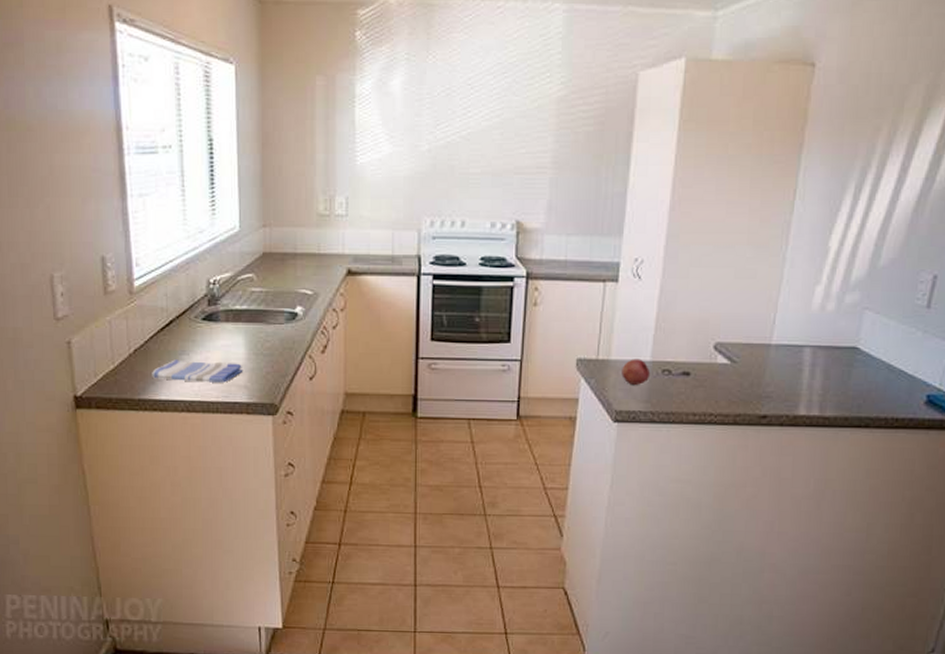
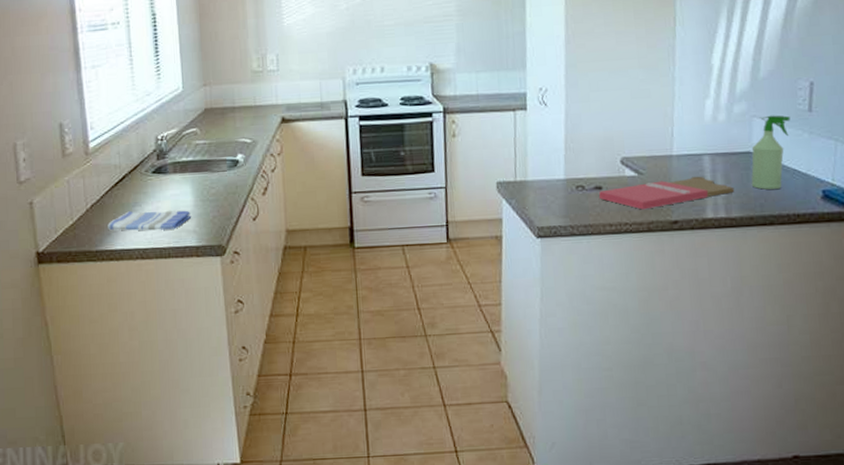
fruit: present [622,359,651,385] -> none [539,177,566,202]
cutting board: none [685,369,833,401] -> present [598,176,735,210]
spray bottle: none [851,309,906,391] -> present [751,115,791,190]

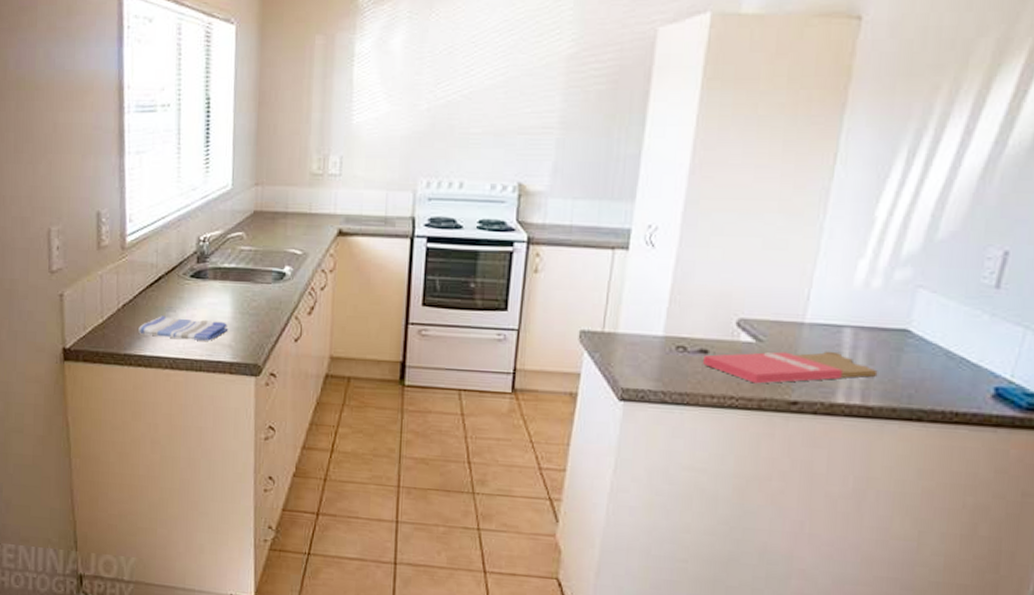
spray bottle: present [751,115,791,190] -> none [901,287,969,380]

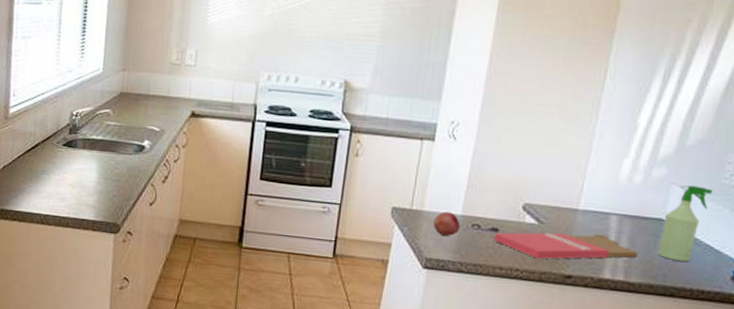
dish towel: present [138,316,229,341] -> none [15,178,93,201]
fruit: none [630,333,663,361] -> present [433,211,461,236]
spray bottle: none [901,287,969,380] -> present [657,185,713,262]

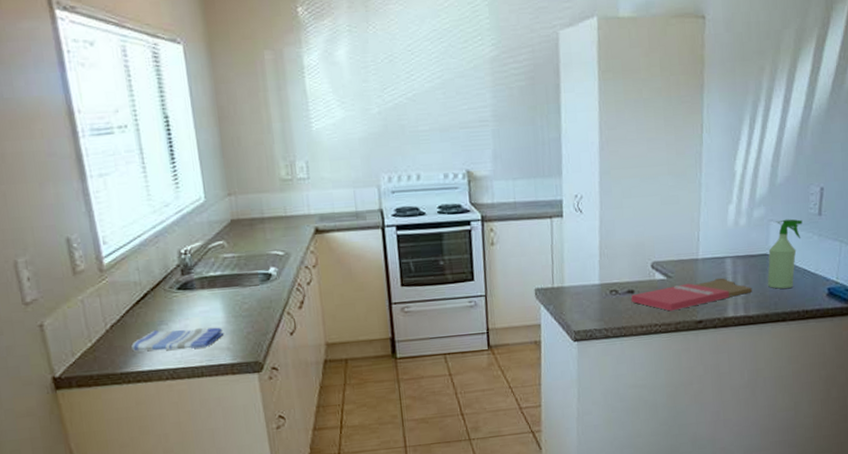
dish towel: none [15,178,93,201] -> present [131,327,224,351]
fruit: present [433,211,461,236] -> none [575,283,601,307]

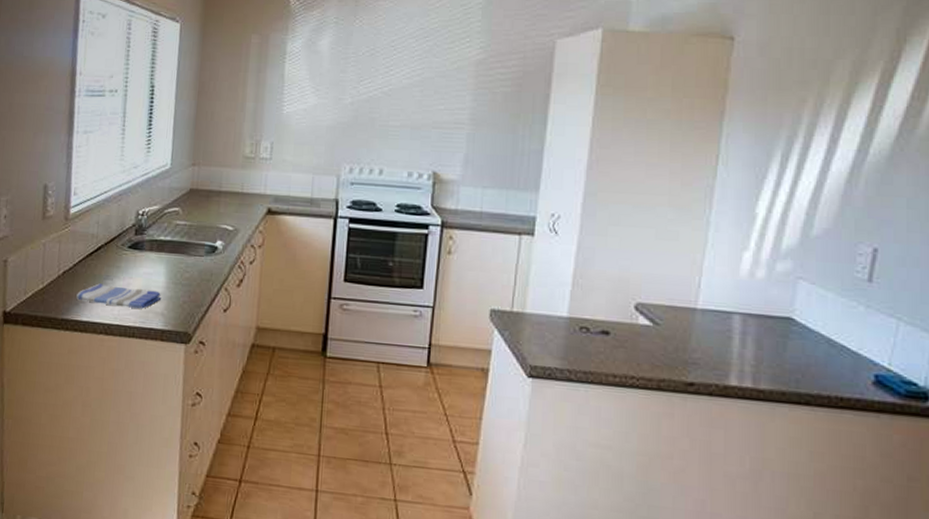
cutting board: present [631,278,753,311] -> none [604,335,767,365]
spray bottle: present [767,219,803,289] -> none [787,279,844,366]

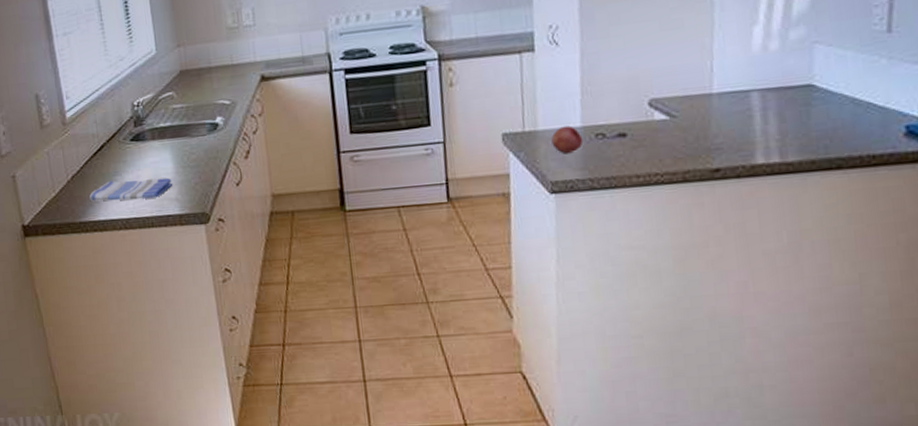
fruit: none [537,313,567,341] -> present [551,126,583,153]

